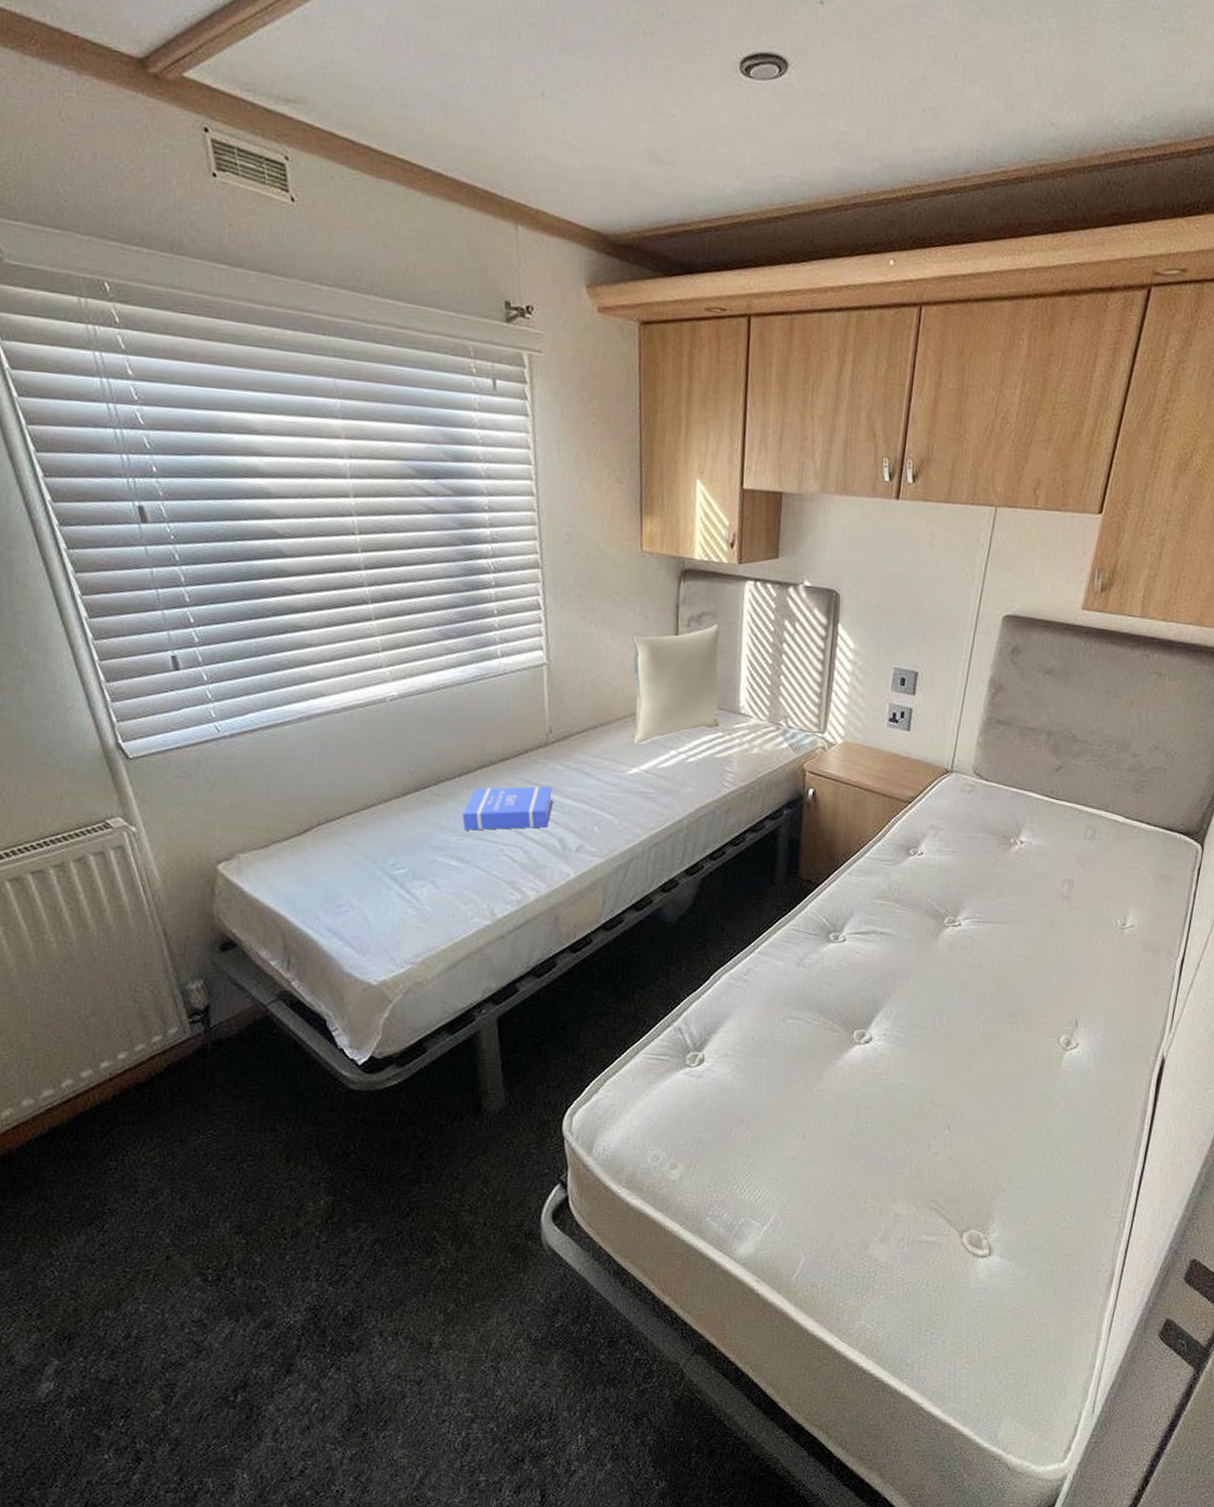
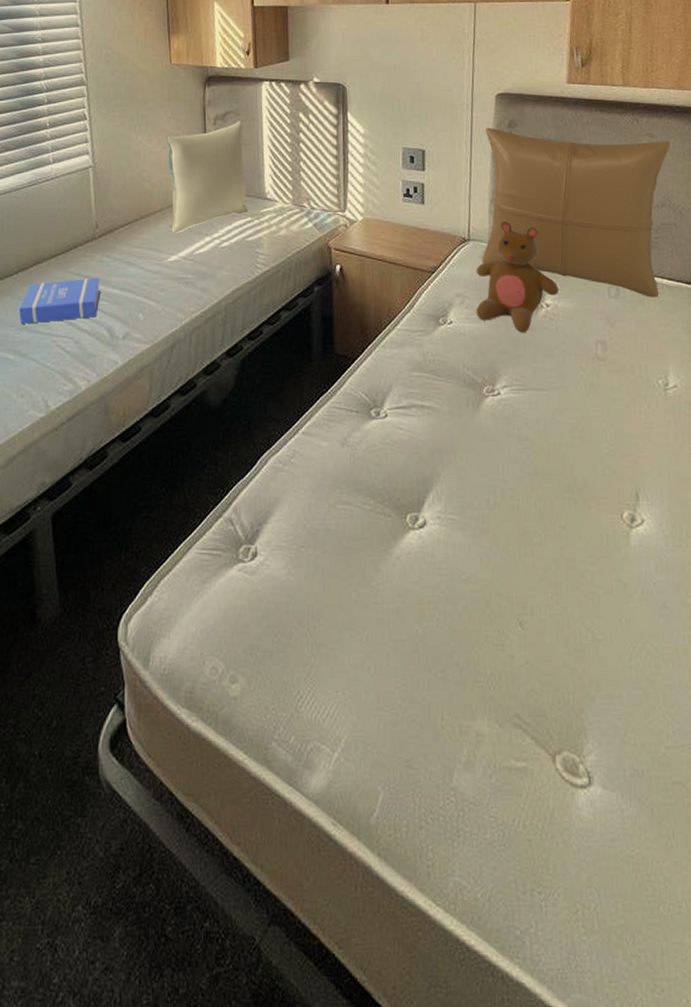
teddy bear: none [948,754,1036,867] -> present [476,221,559,332]
pillow: none [961,652,1177,841] -> present [481,127,670,298]

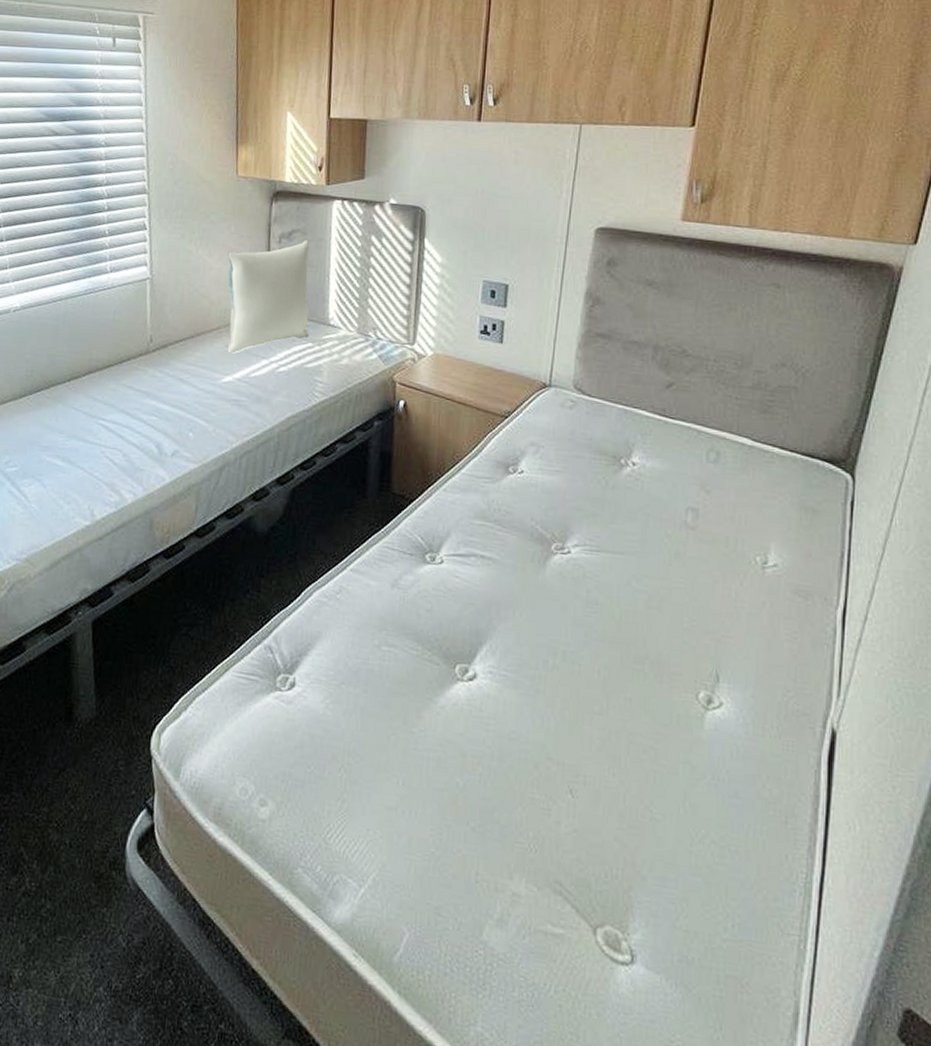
book: present [19,277,101,324] -> none [69,391,152,433]
teddy bear: present [476,221,559,332] -> none [551,369,649,490]
pillow: present [481,127,670,298] -> none [562,264,799,467]

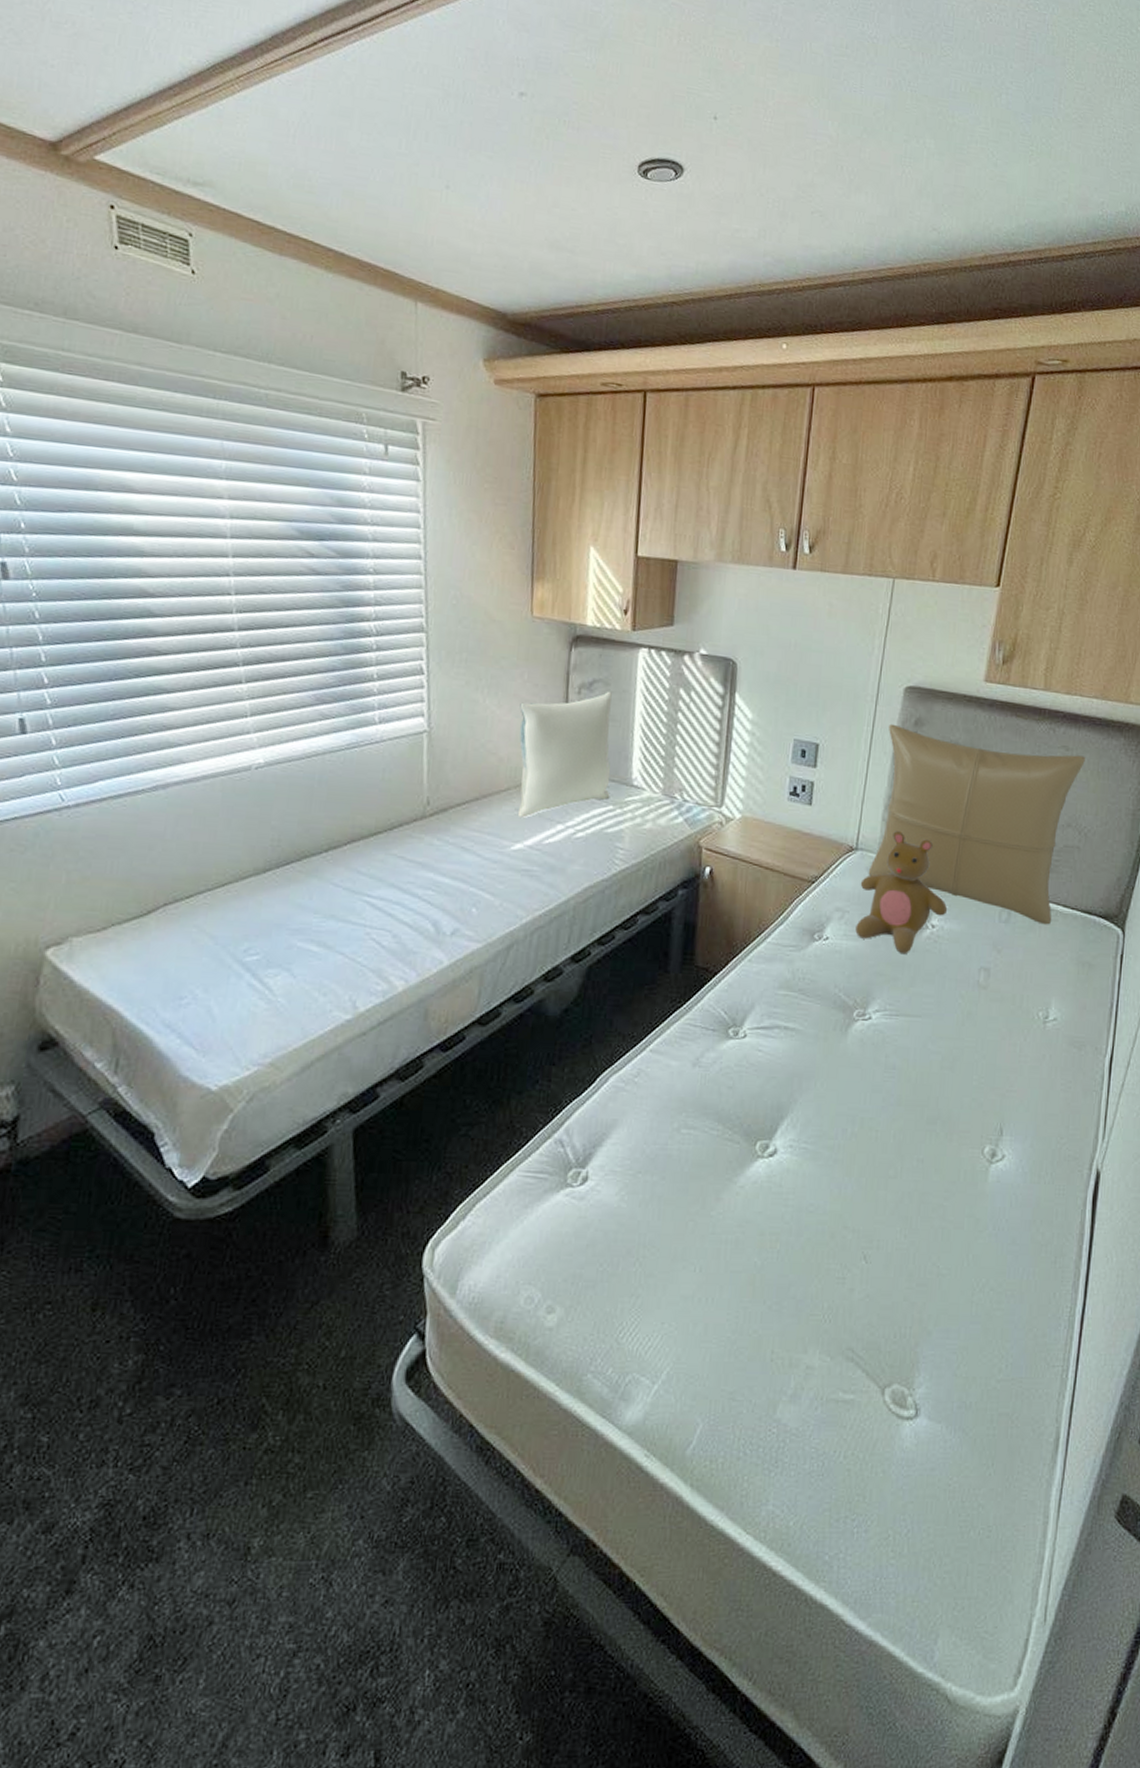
teddy bear: none [551,369,649,490] -> present [855,831,948,953]
pillow: none [562,264,799,467] -> present [868,723,1085,925]

